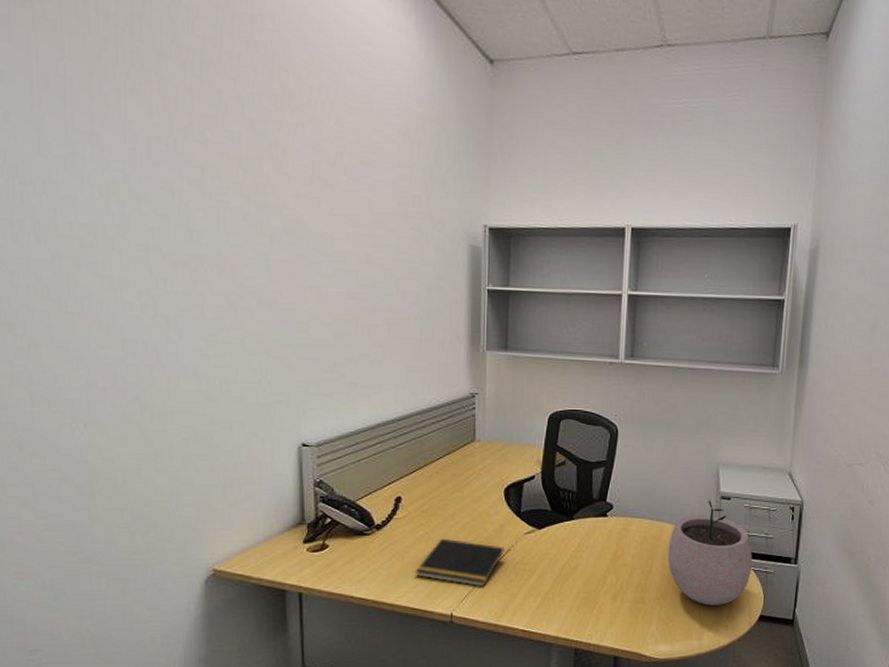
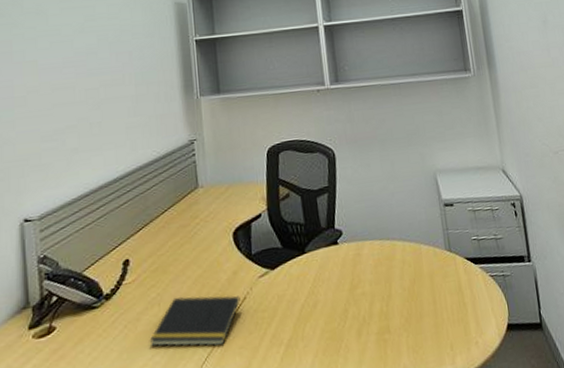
plant pot: present [667,498,753,606] -> none [403,207,489,323]

